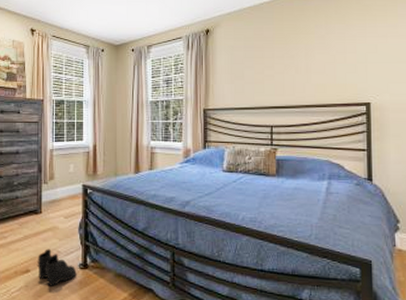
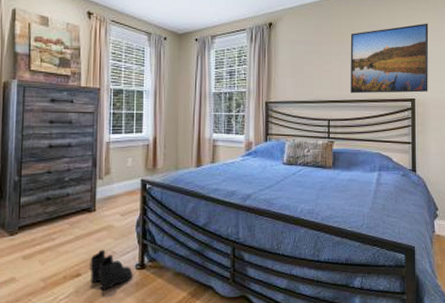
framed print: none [294,20,387,99] -> present [350,23,429,94]

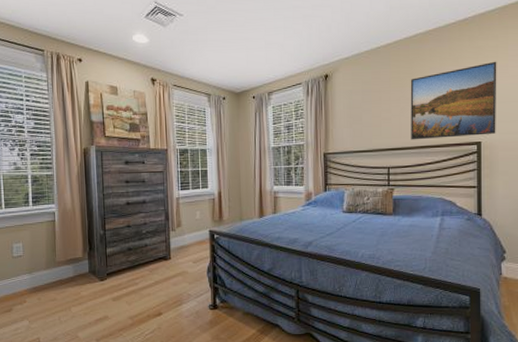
boots: present [88,249,133,290] -> none [168,292,207,327]

